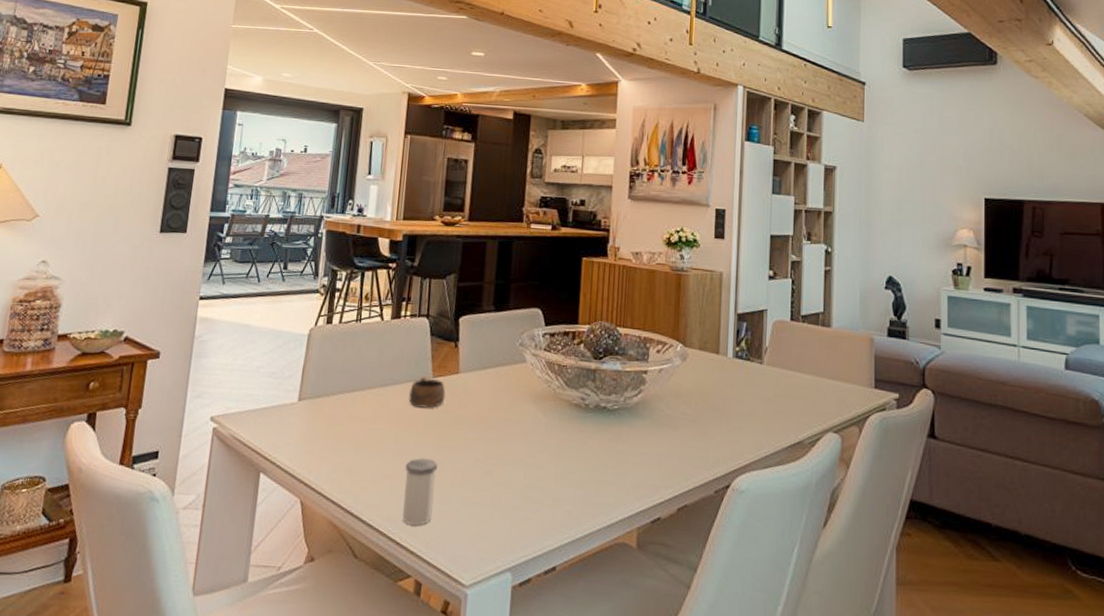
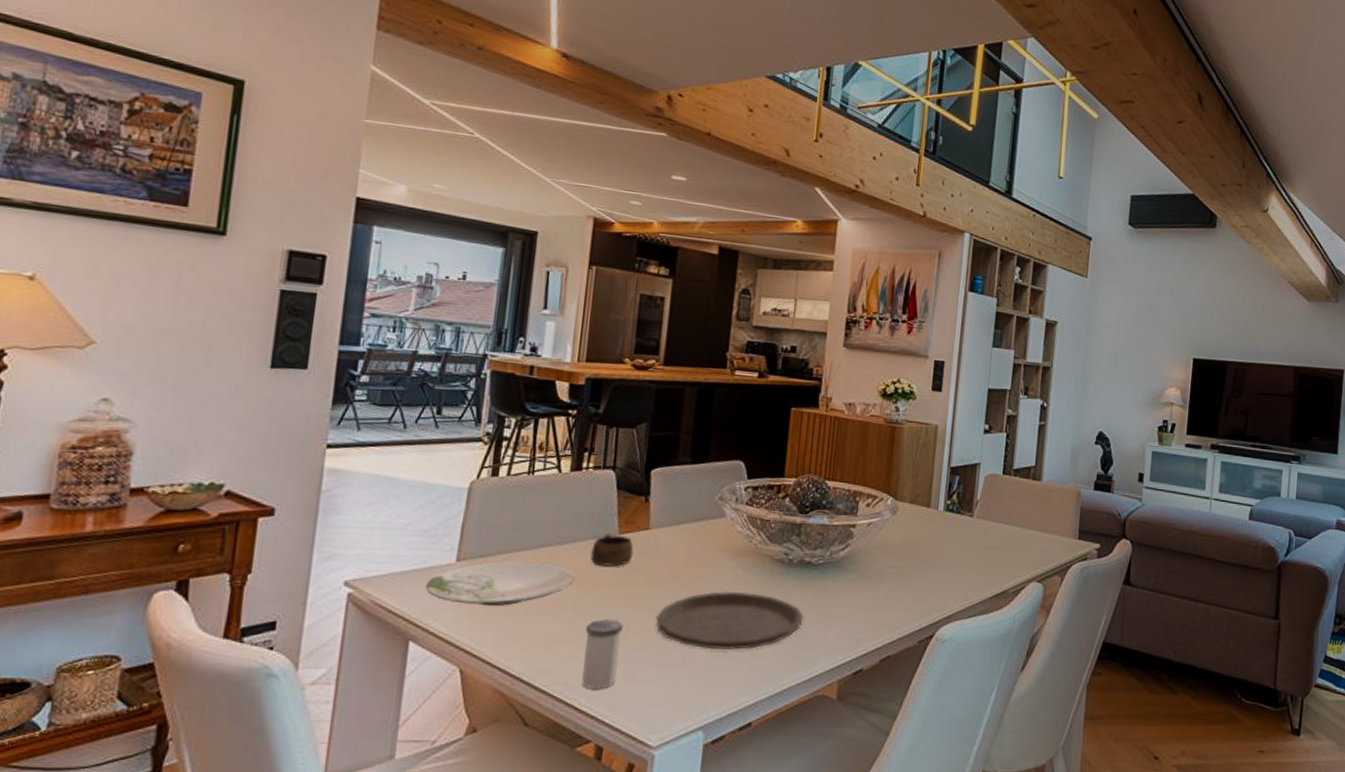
plate: none [274,401,396,443] -> present [426,561,575,606]
plate: none [466,434,601,493] -> present [656,591,804,650]

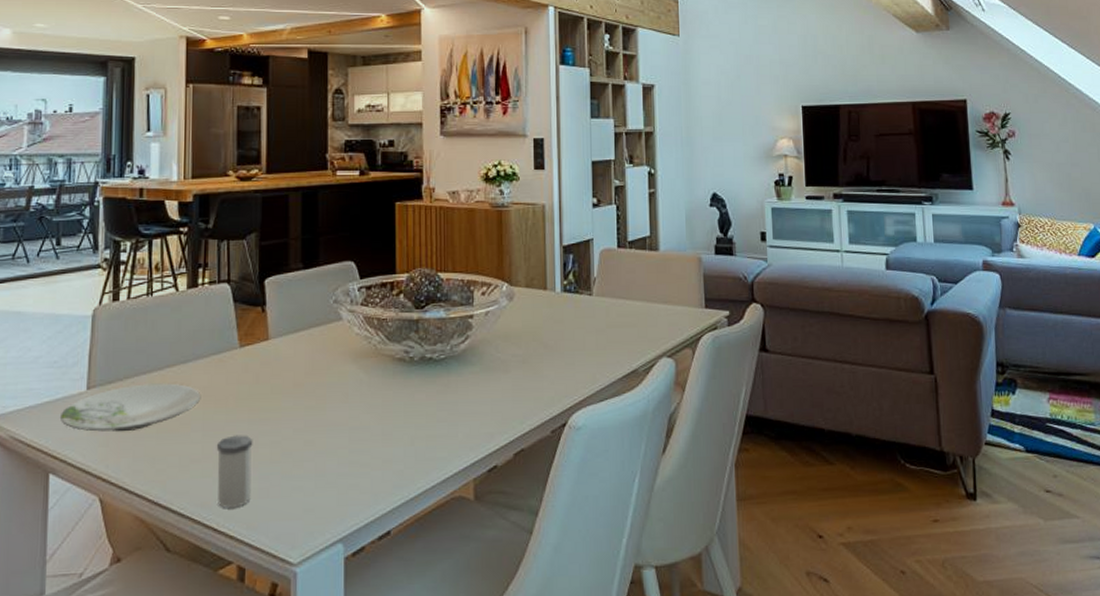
cup: present [590,533,634,567] -> none [215,347,256,381]
plate: present [656,591,804,650] -> none [284,394,431,457]

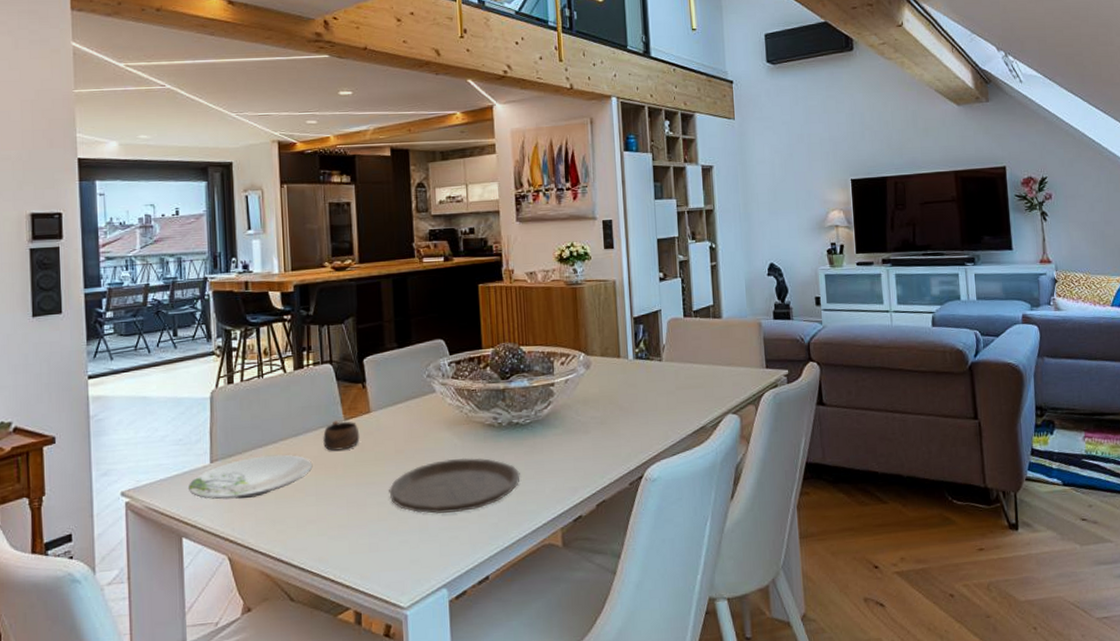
cup: none [215,347,256,381] -> present [323,420,360,451]
salt shaker: present [216,435,253,508] -> none [329,497,363,562]
plate: none [284,394,431,457] -> present [389,457,520,514]

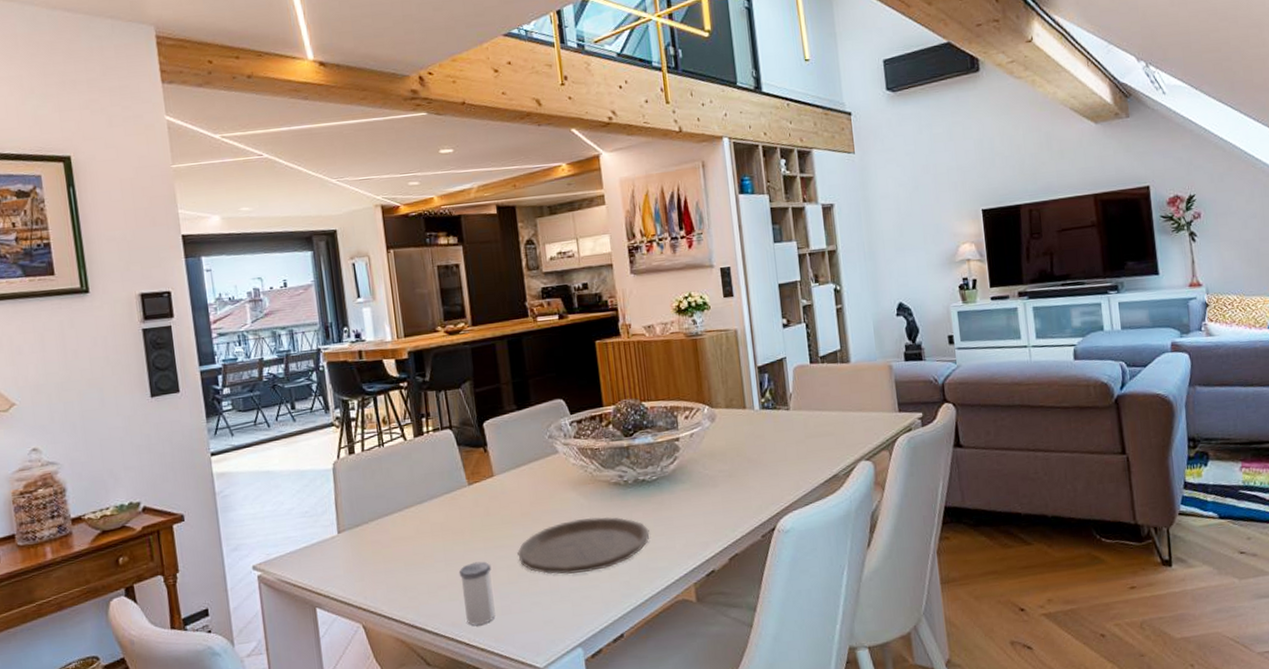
plate: present [189,454,313,500] -> none [318,522,440,569]
cup: present [323,420,360,451] -> none [448,485,485,516]
salt shaker: none [329,497,363,562] -> present [458,561,495,626]

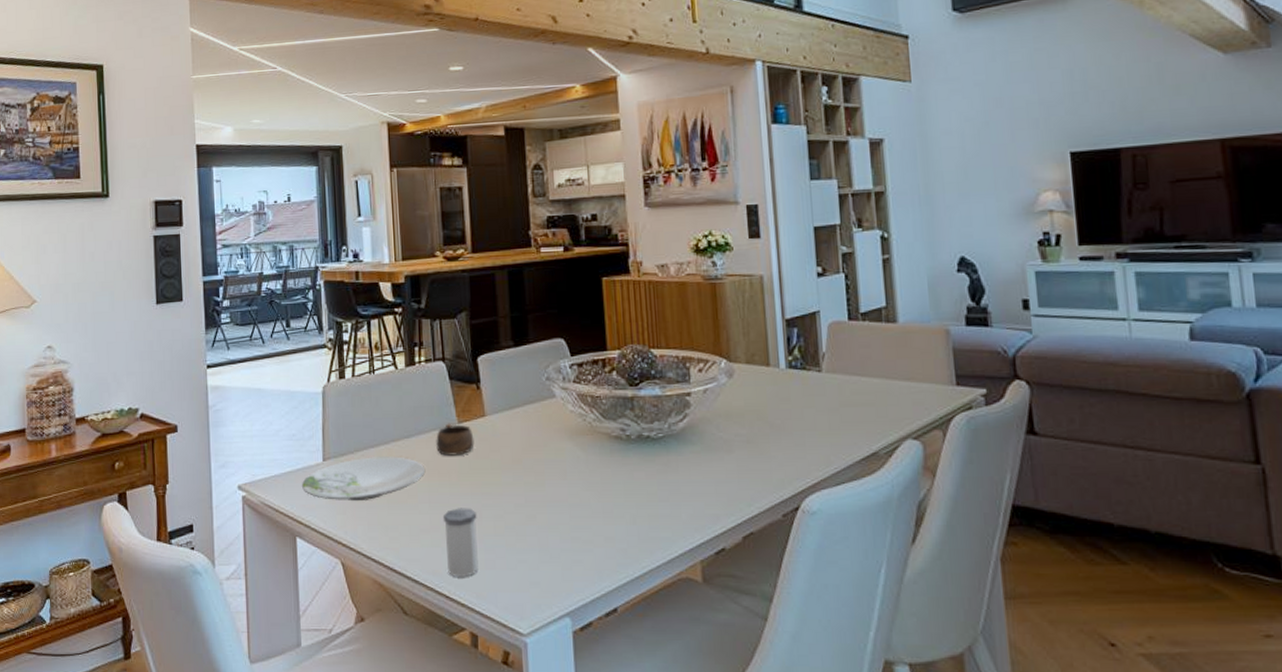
plate: none [318,522,440,569] -> present [302,456,426,500]
cup: none [448,485,485,516] -> present [436,423,475,456]
plate: present [517,516,650,575] -> none [506,472,652,532]

